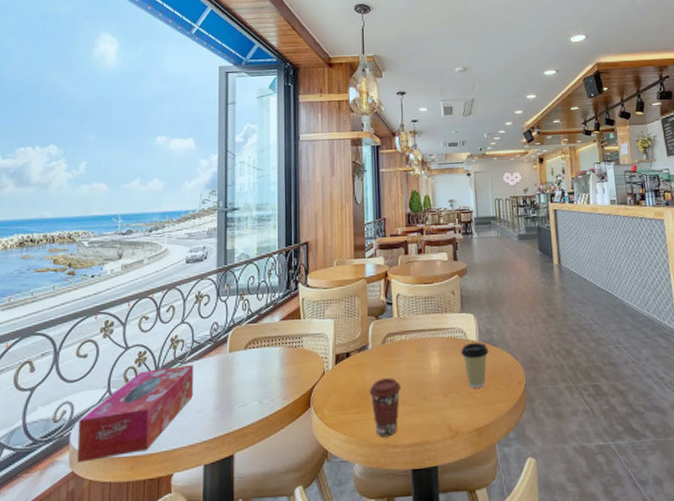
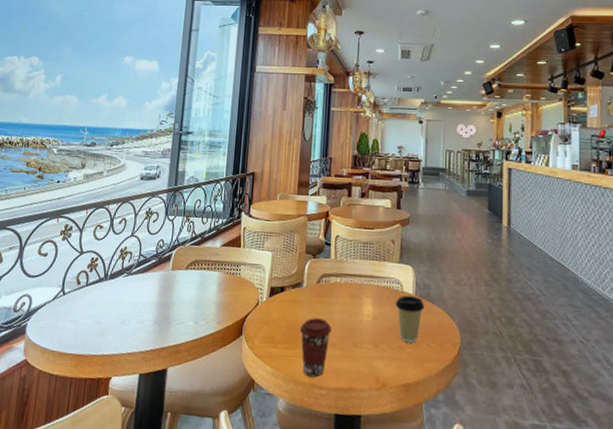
tissue box: present [77,364,193,463] -> none [30,276,138,353]

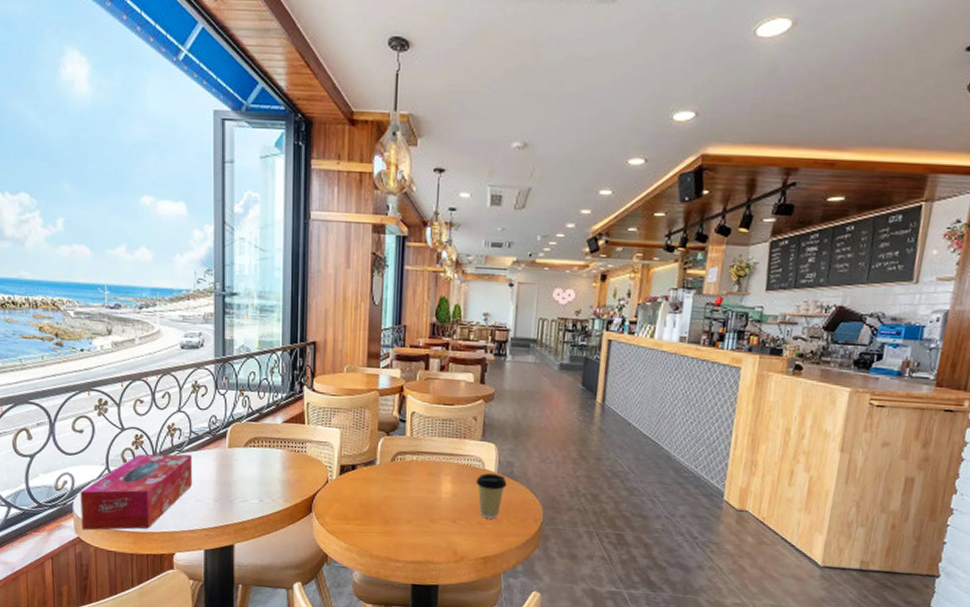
tissue box: none [30,276,138,353] -> present [80,454,192,531]
coffee cup: present [299,318,332,378] -> none [373,495,408,552]

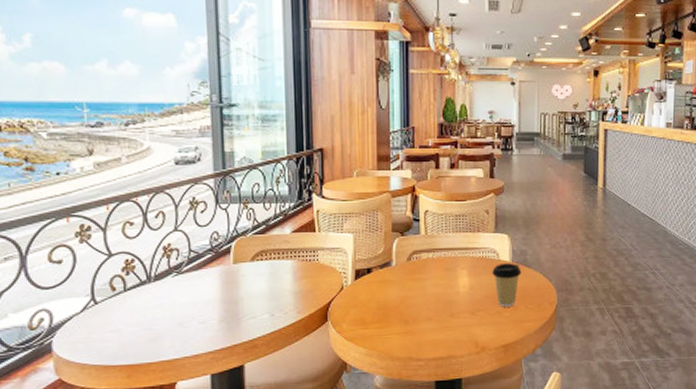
tissue box: present [80,454,192,531] -> none [60,274,193,370]

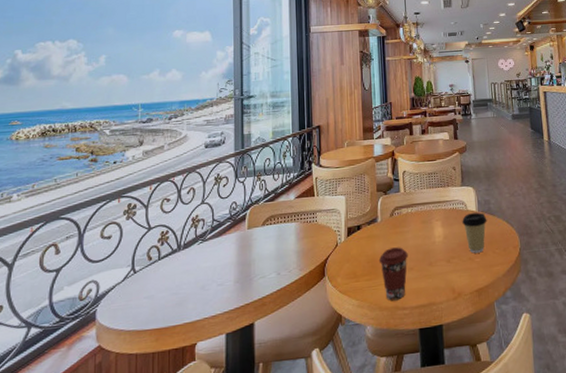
coffee cup: none [391,295,426,352] -> present [378,247,408,301]

